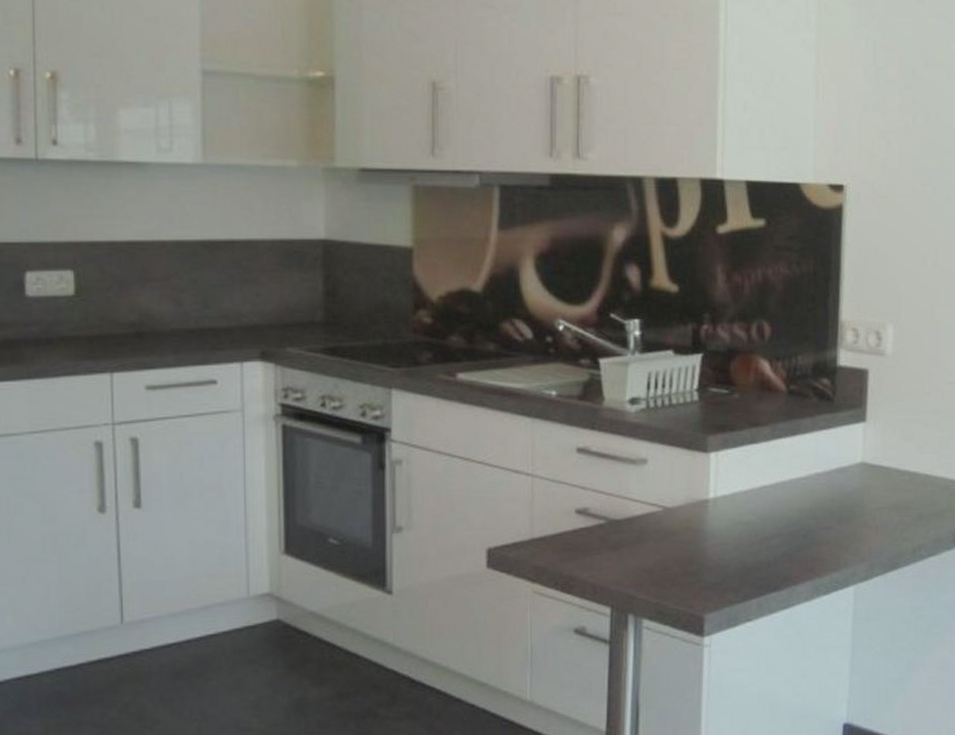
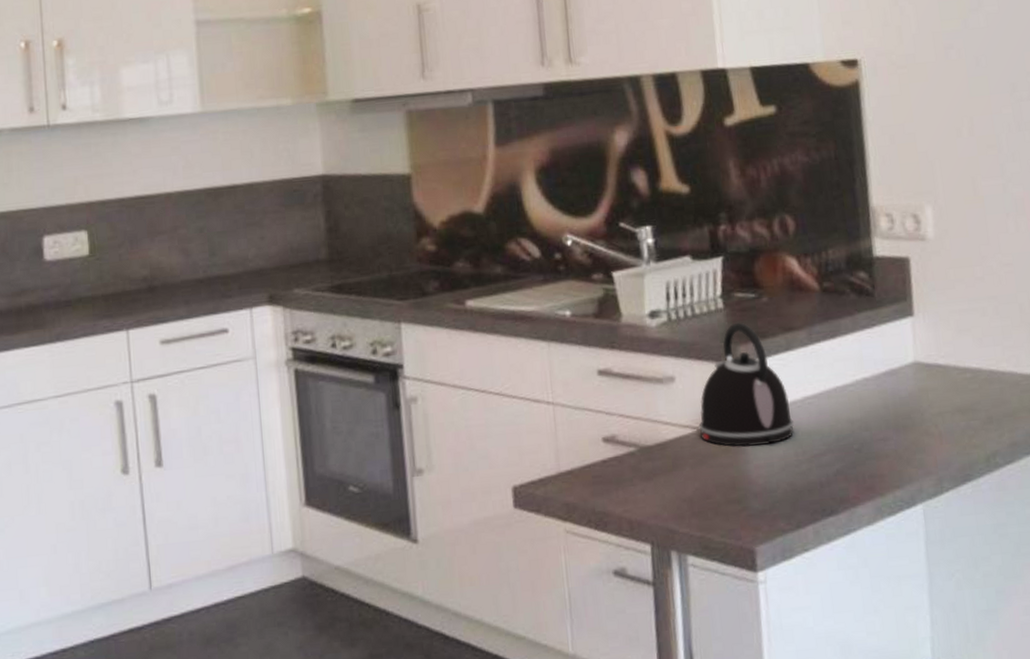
kettle: none [665,414,750,526] -> present [698,322,794,447]

